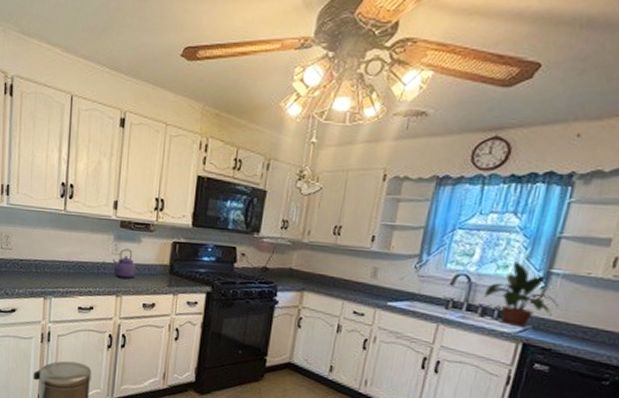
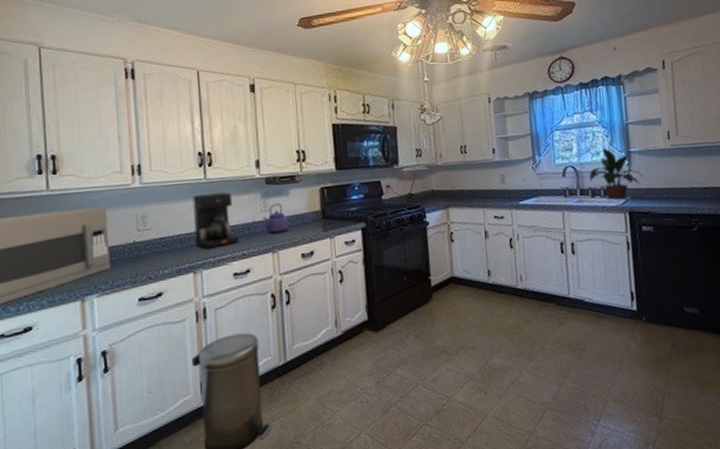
coffee maker: none [48,225,88,280] -> present [192,192,239,249]

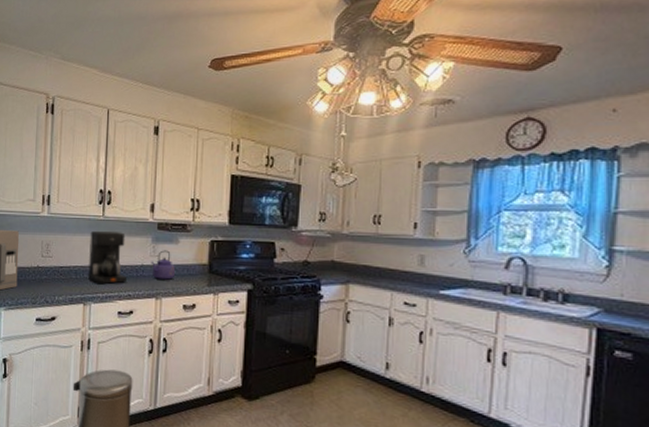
potted plant: present [589,148,644,200] -> none [543,241,630,312]

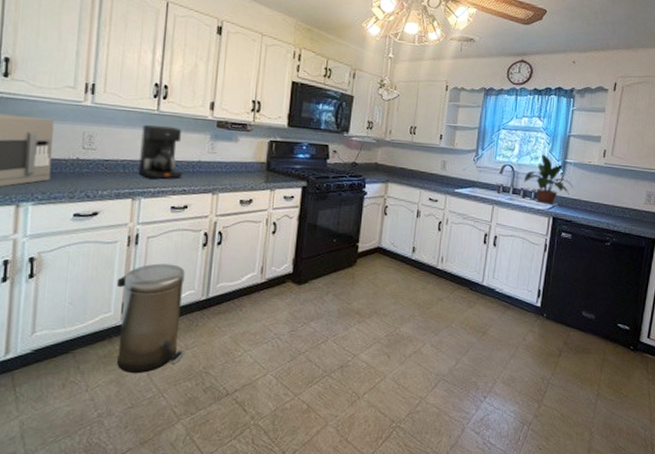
kettle: present [151,250,176,281] -> none [208,147,234,177]
potted plant: none [543,241,630,312] -> present [523,154,573,206]

